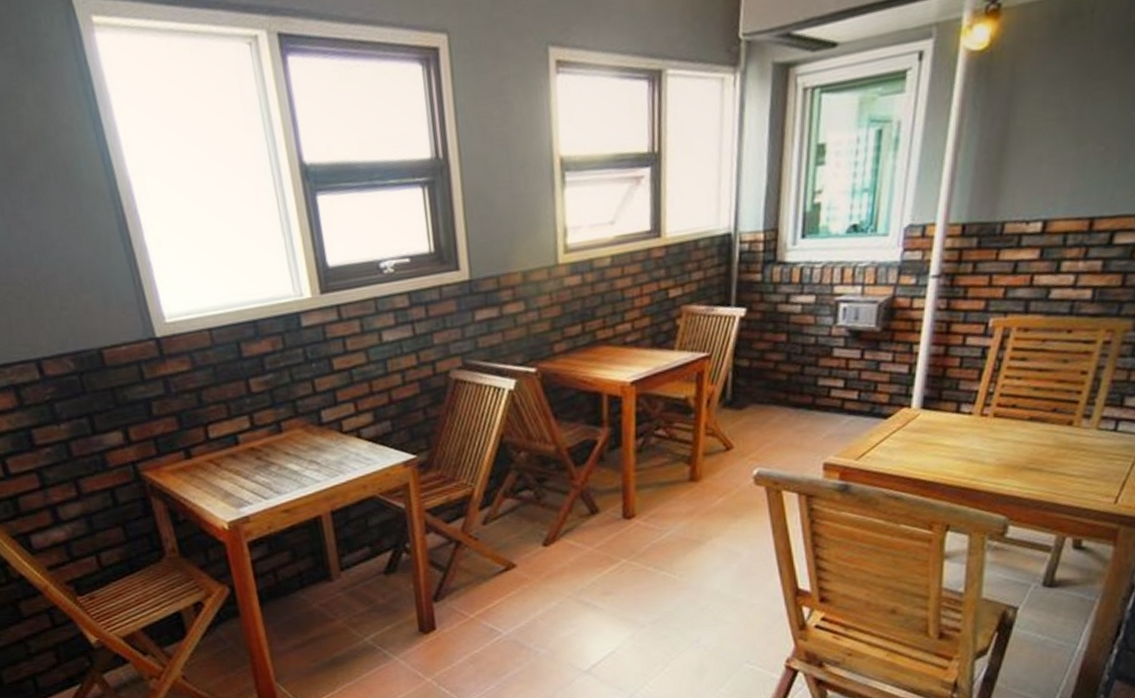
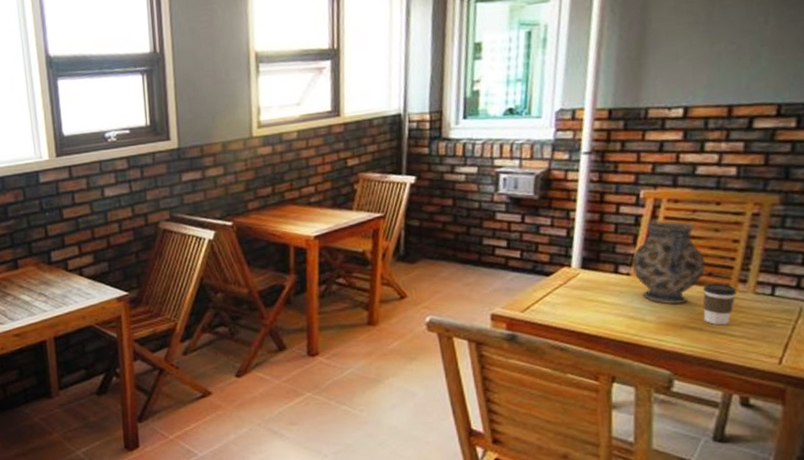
ewer: none [974,352,1051,445] -> present [631,221,706,305]
coffee cup: none [1044,419,1081,465] -> present [703,283,738,325]

